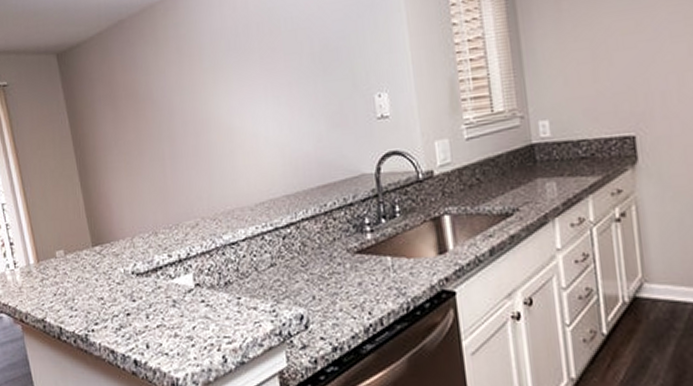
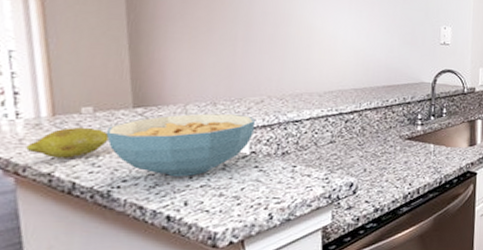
fruit: none [25,271,79,305] -> present [26,126,109,159]
cereal bowl: none [76,243,195,318] -> present [106,113,256,177]

